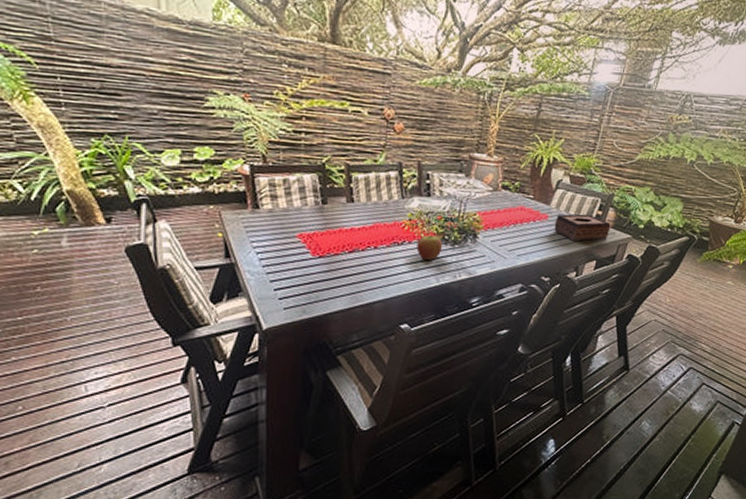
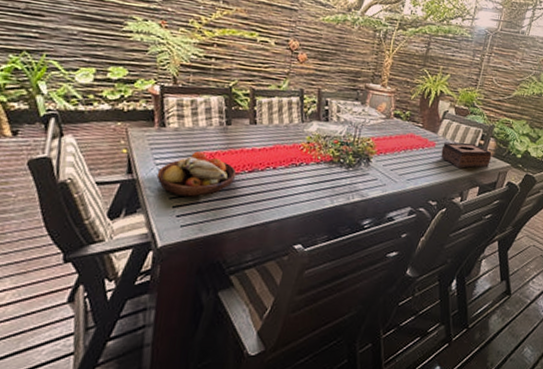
fruit bowl: none [255,233,337,279] -> present [156,151,237,197]
apple: present [416,235,443,260] -> none [313,157,338,182]

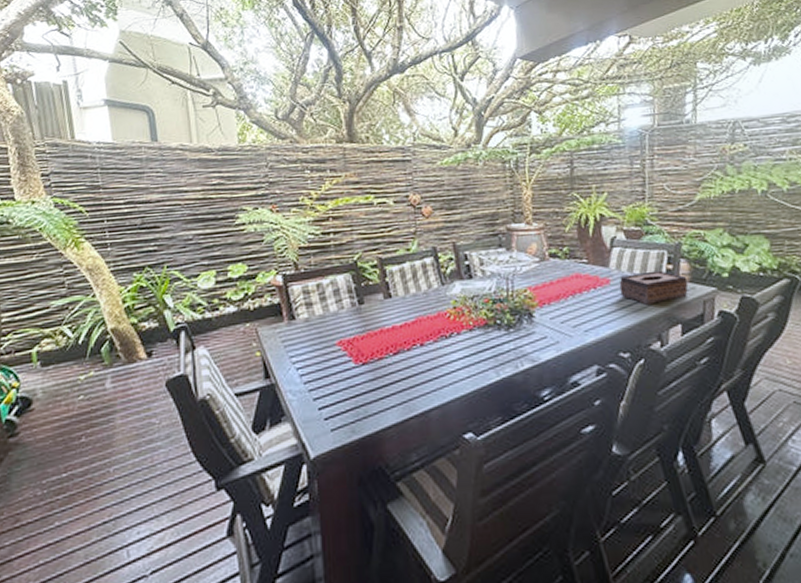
fruit bowl: present [156,151,237,197] -> none [295,340,381,395]

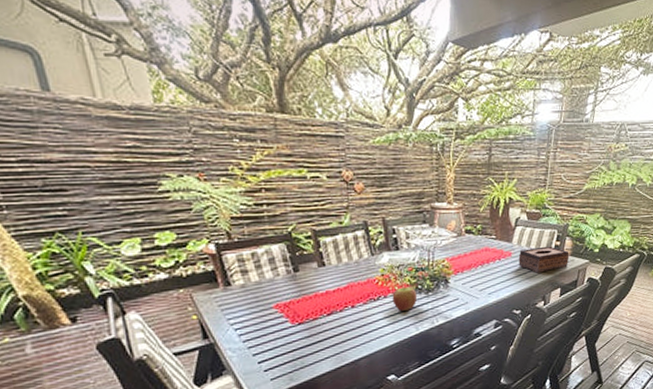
apple: none [466,321,497,351] -> present [392,286,418,311]

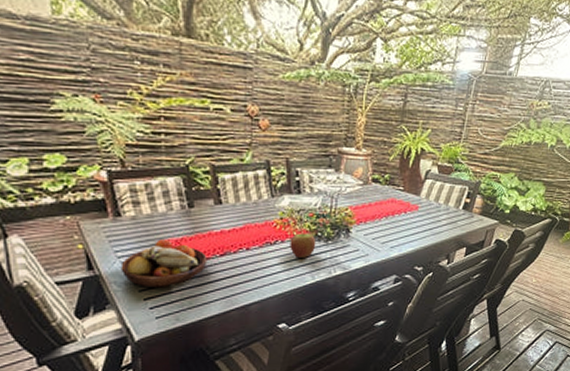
fruit bowl: none [234,303,316,351] -> present [120,239,207,288]
tissue box: present [518,246,569,273] -> none [425,202,479,230]

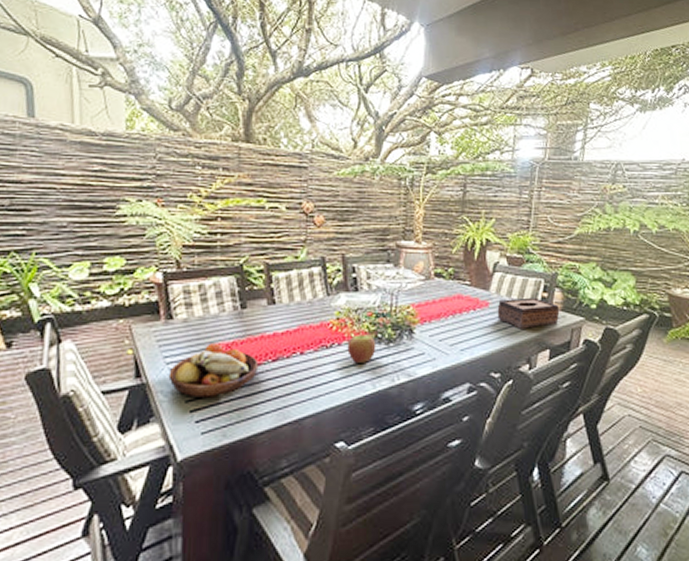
tissue box: none [425,202,479,230] -> present [497,297,560,329]

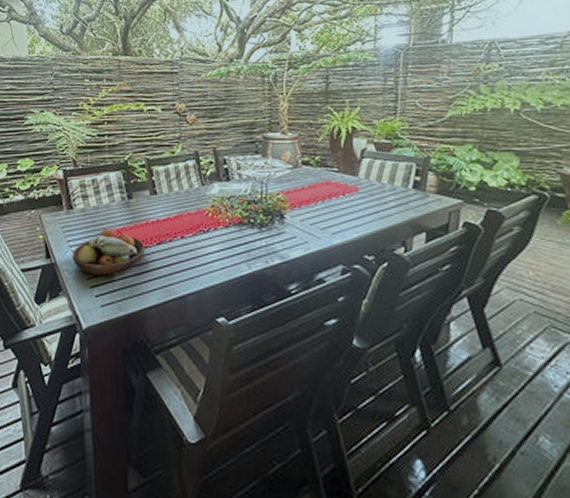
apple: present [347,334,376,363] -> none [222,220,250,246]
tissue box: present [497,297,560,329] -> none [367,181,435,213]

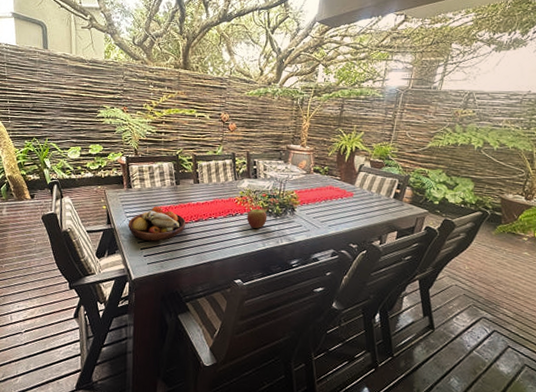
apple: none [222,220,250,246] -> present [247,208,268,229]

